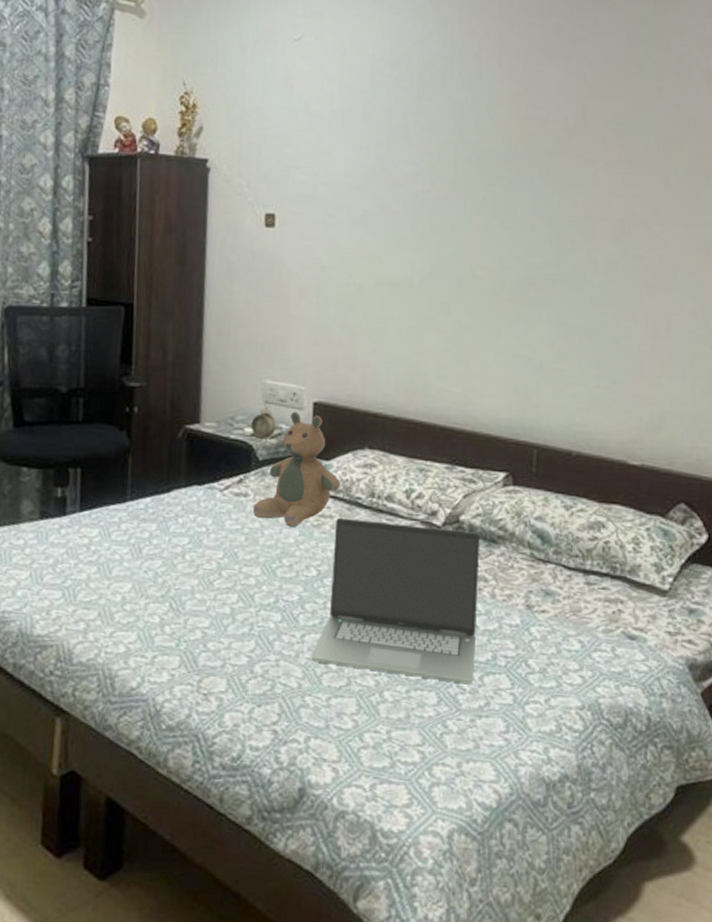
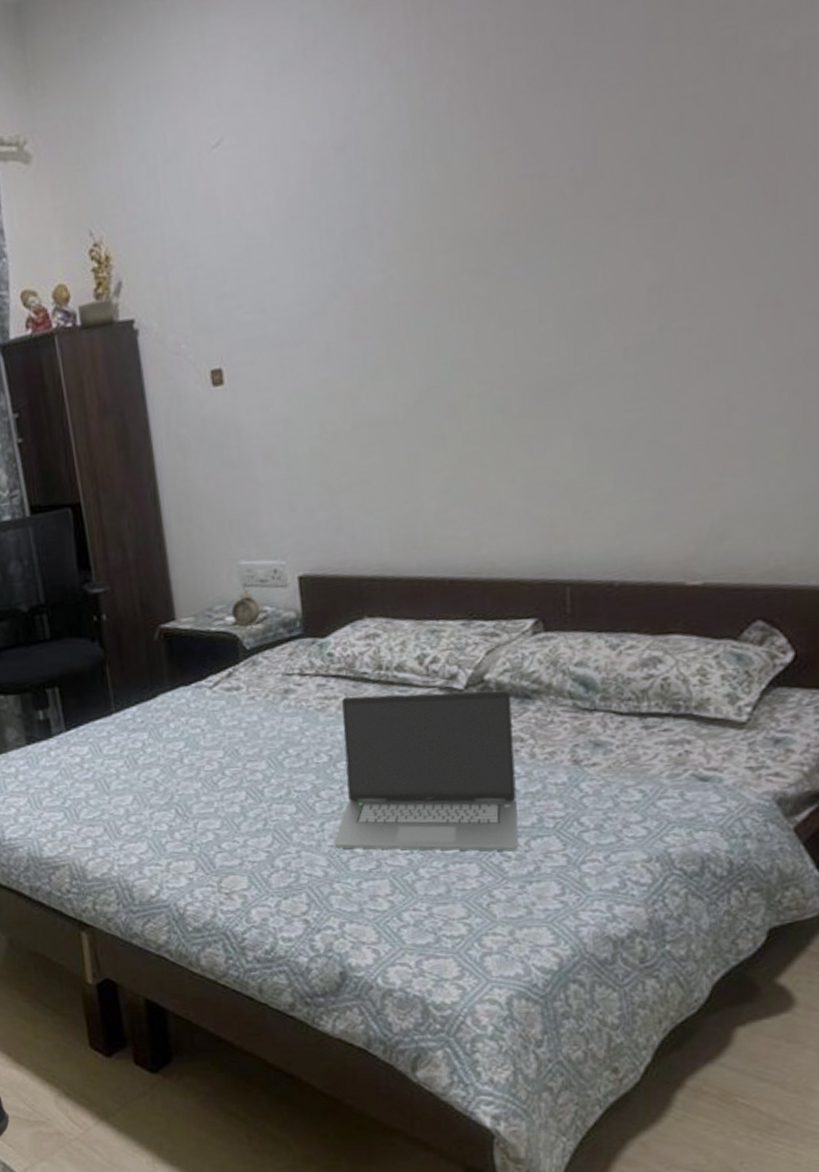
decorative box: none [161,136,193,161] -> present [77,299,116,332]
teddy bear: present [252,411,341,527] -> none [247,590,342,715]

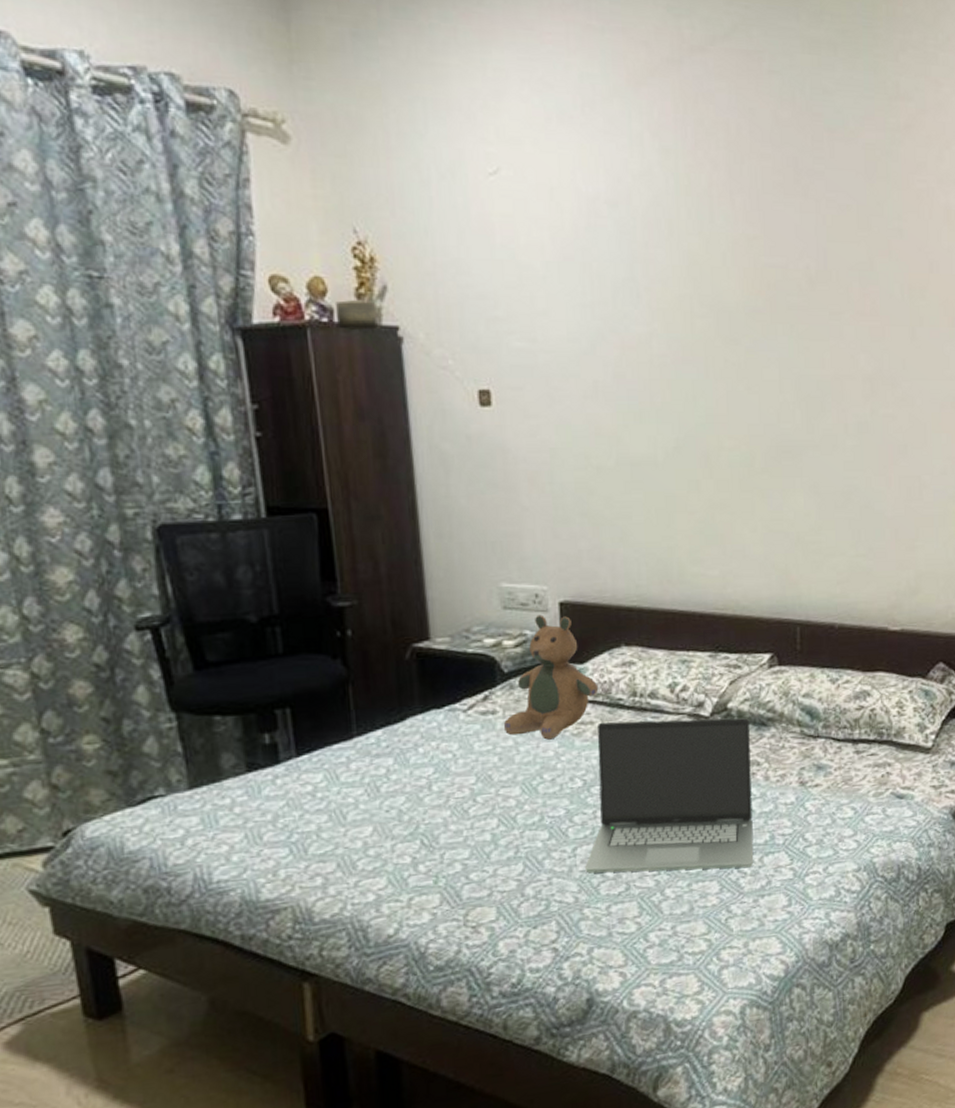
alarm clock: present [231,585,261,628] -> none [490,608,520,651]
teddy bear: none [247,590,342,715] -> present [503,614,599,740]

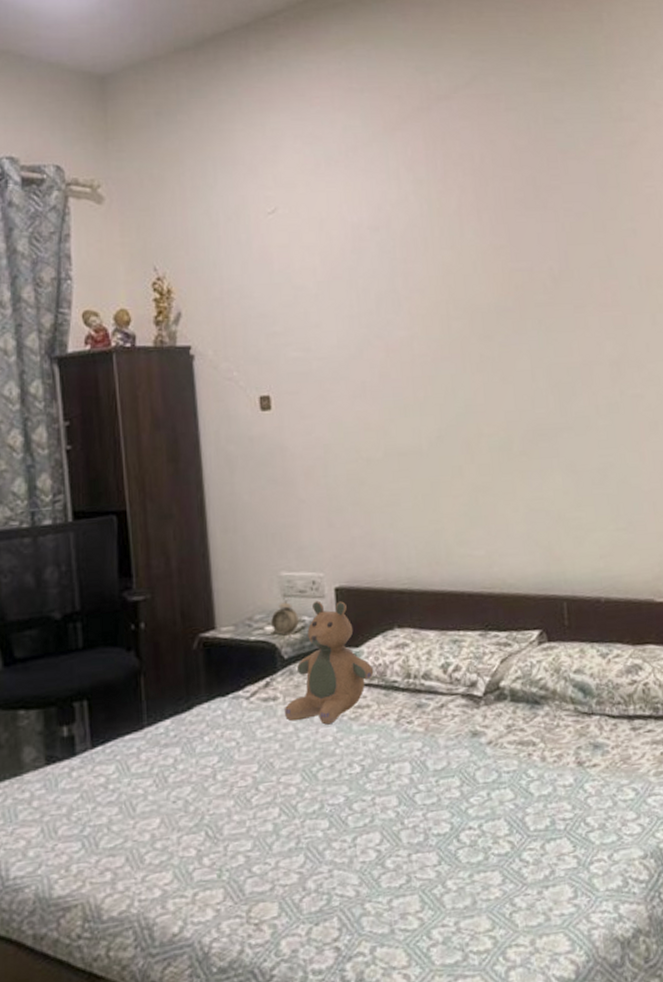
decorative box: present [334,299,378,330] -> none [137,325,173,352]
alarm clock: none [490,608,520,651] -> present [271,595,299,638]
laptop: present [585,718,754,874] -> none [365,696,535,865]

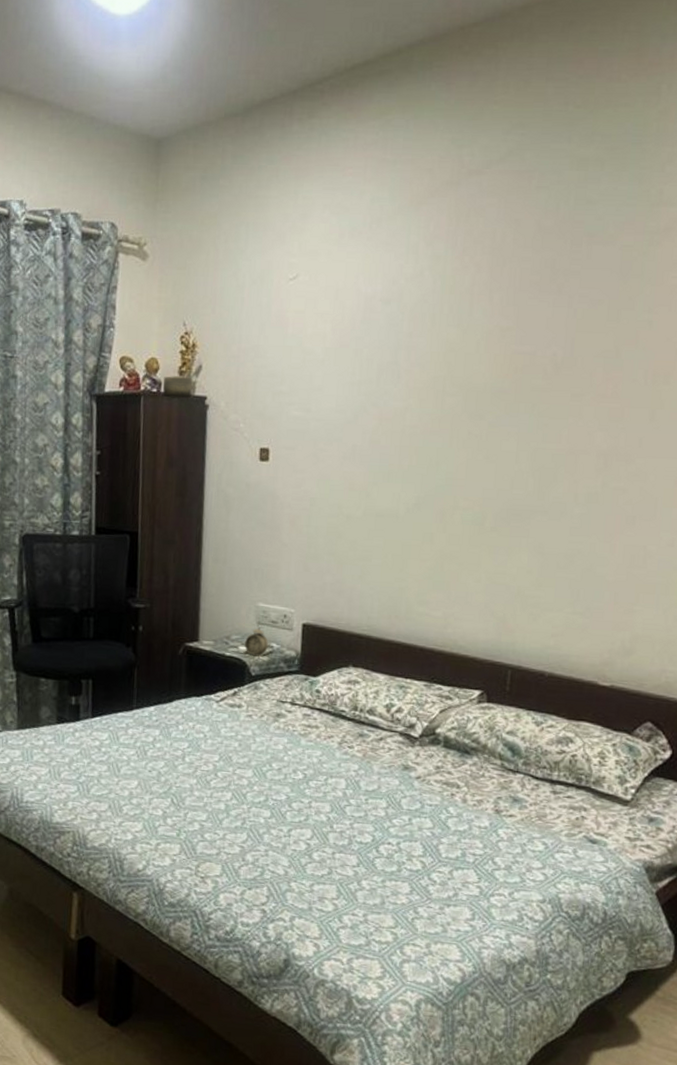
decorative box: none [137,325,173,352] -> present [163,375,192,399]
teddy bear: present [284,600,374,725] -> none [245,632,326,736]

